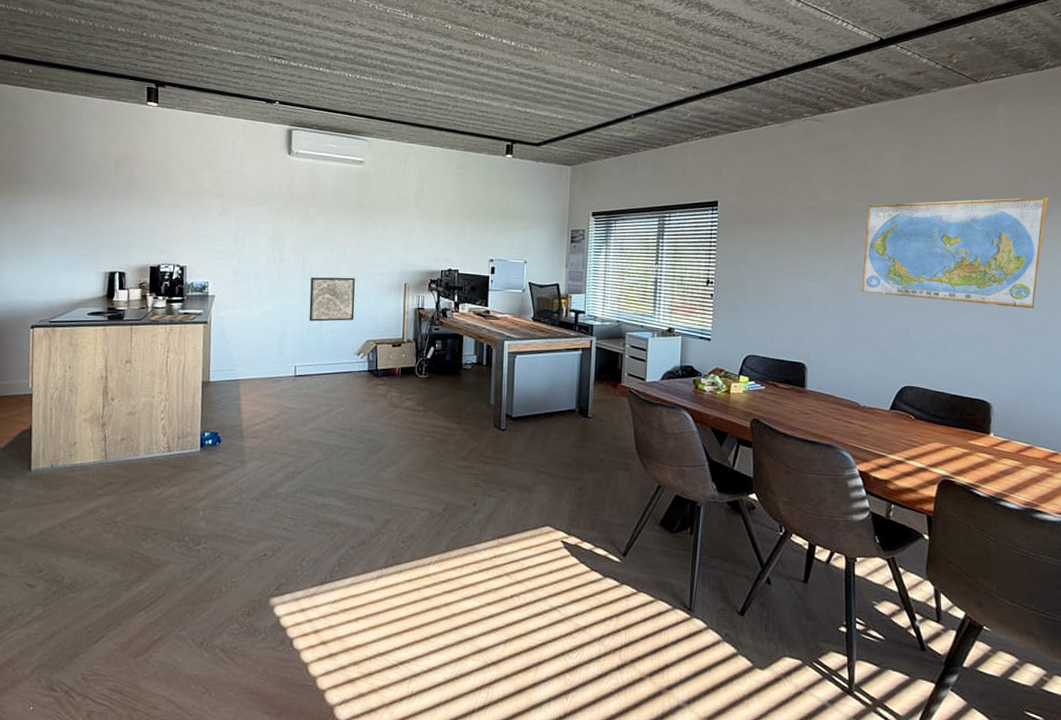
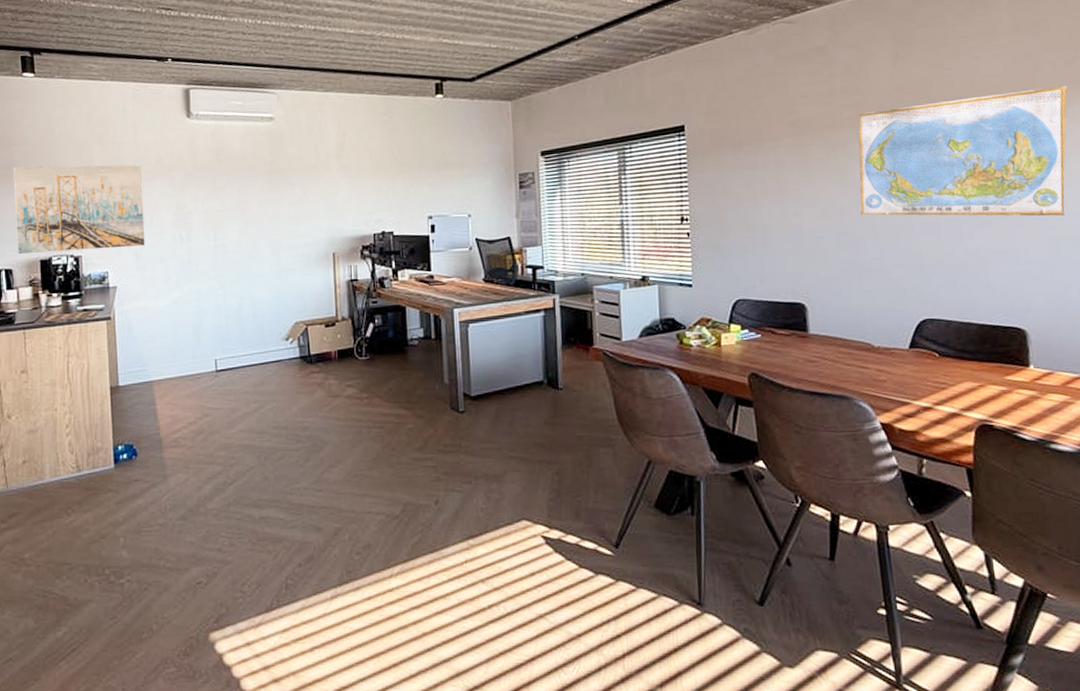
wall art: none [131,183,245,263] -> present [13,165,145,254]
wall art: present [309,277,356,322] -> none [225,251,279,306]

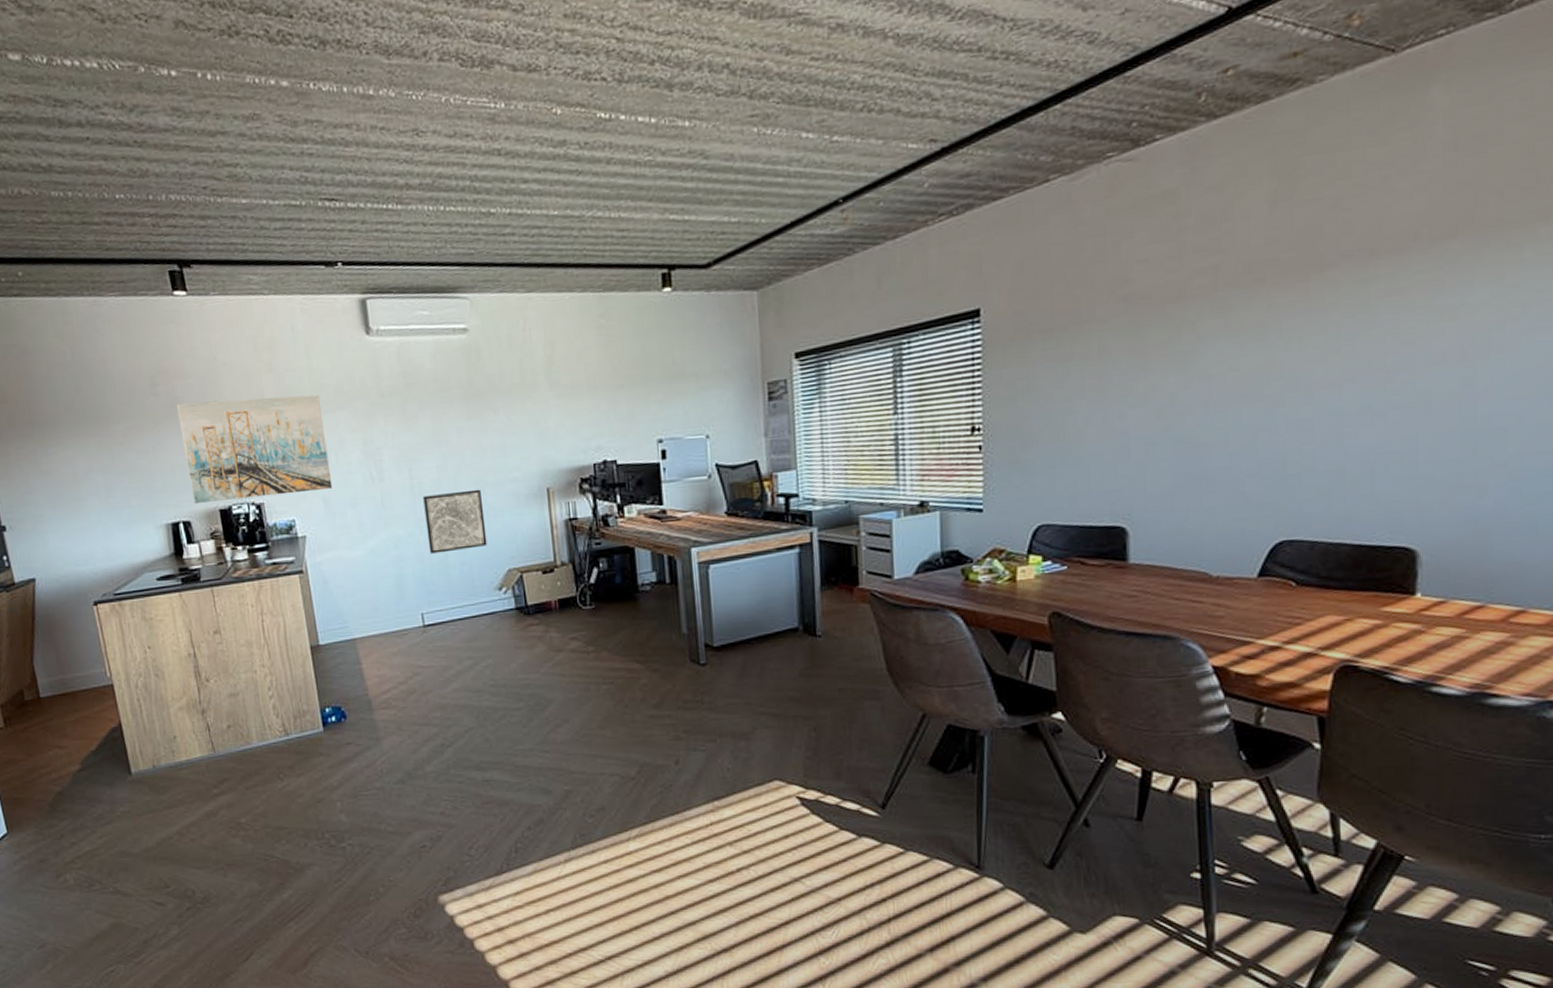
wall art: none [225,251,279,306] -> present [423,489,488,554]
world map: present [858,86,1068,216] -> none [1208,223,1518,414]

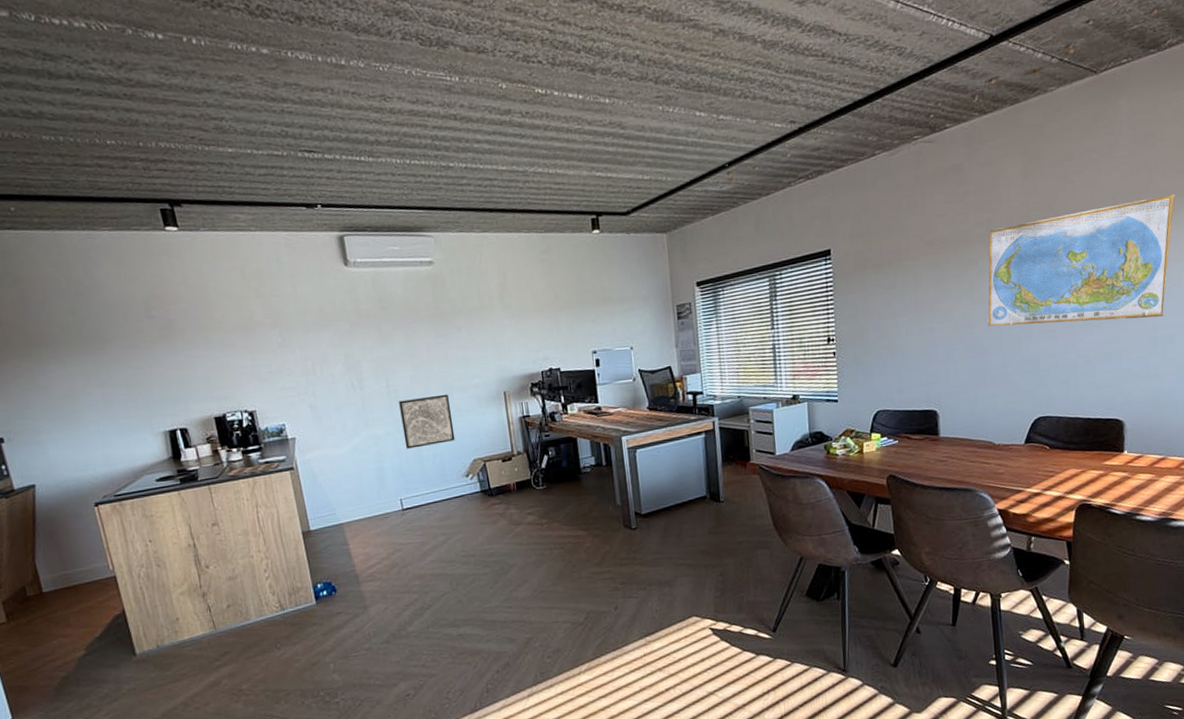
wall art: present [177,394,333,503] -> none [171,316,319,413]
world map: none [1208,223,1518,414] -> present [987,194,1175,327]

